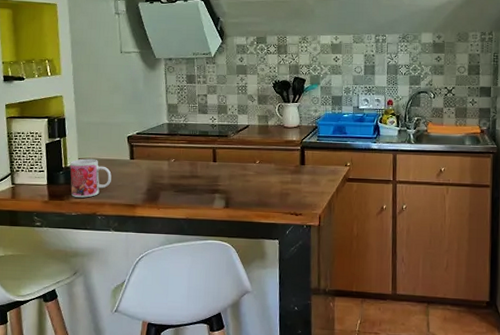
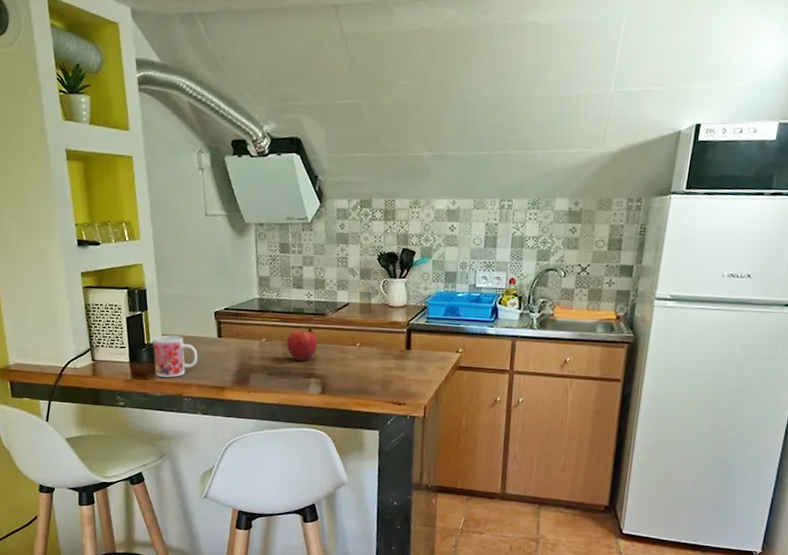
fruit: none [193,148,222,178] -> present [287,327,318,361]

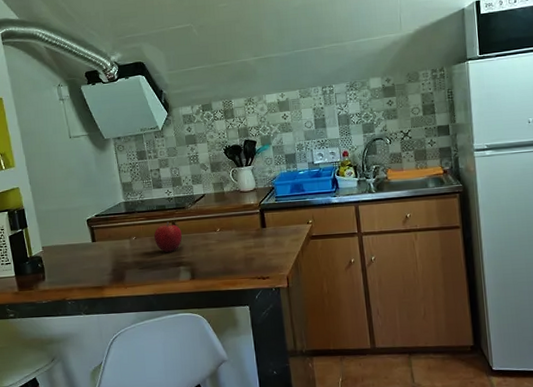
mug: present [153,335,198,378] -> none [34,245,77,286]

